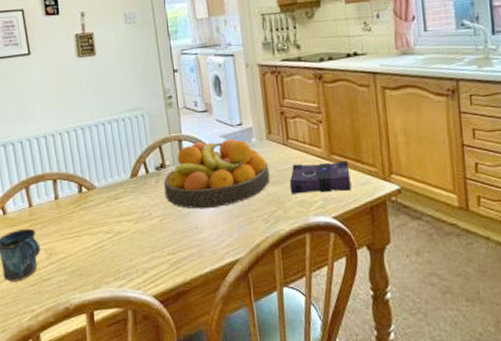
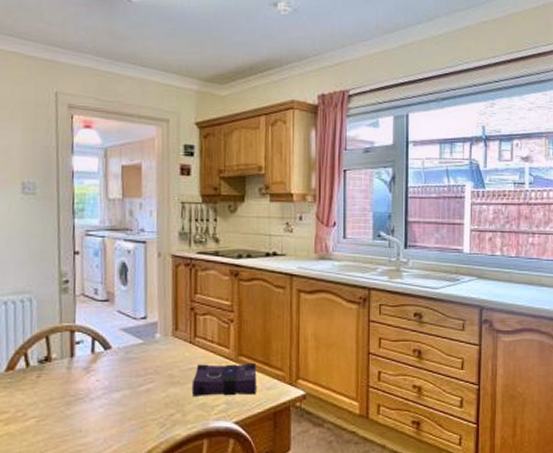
fruit bowl: present [164,138,270,209] -> none [46,332,171,410]

